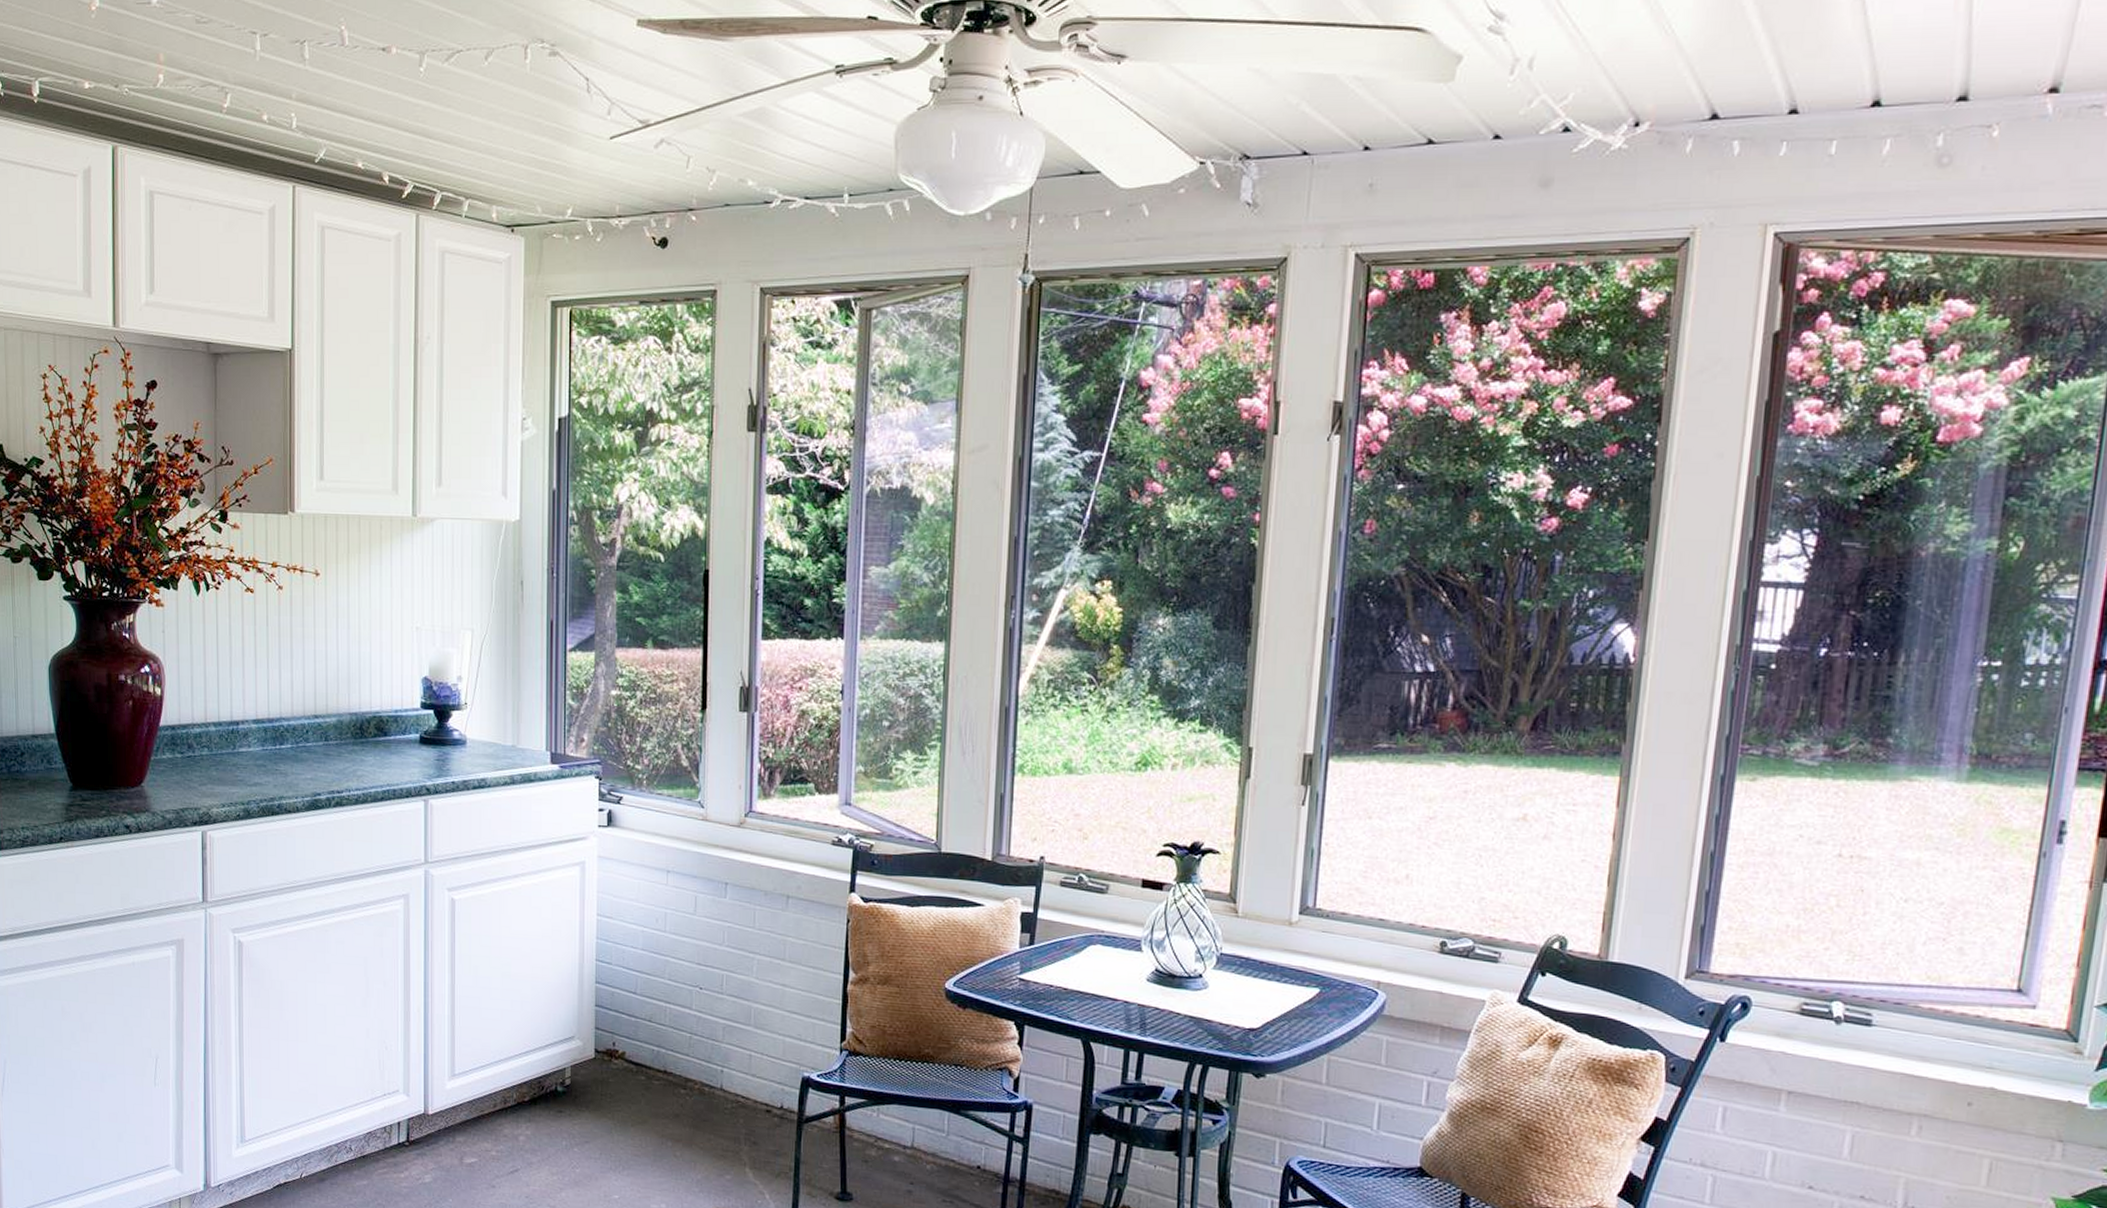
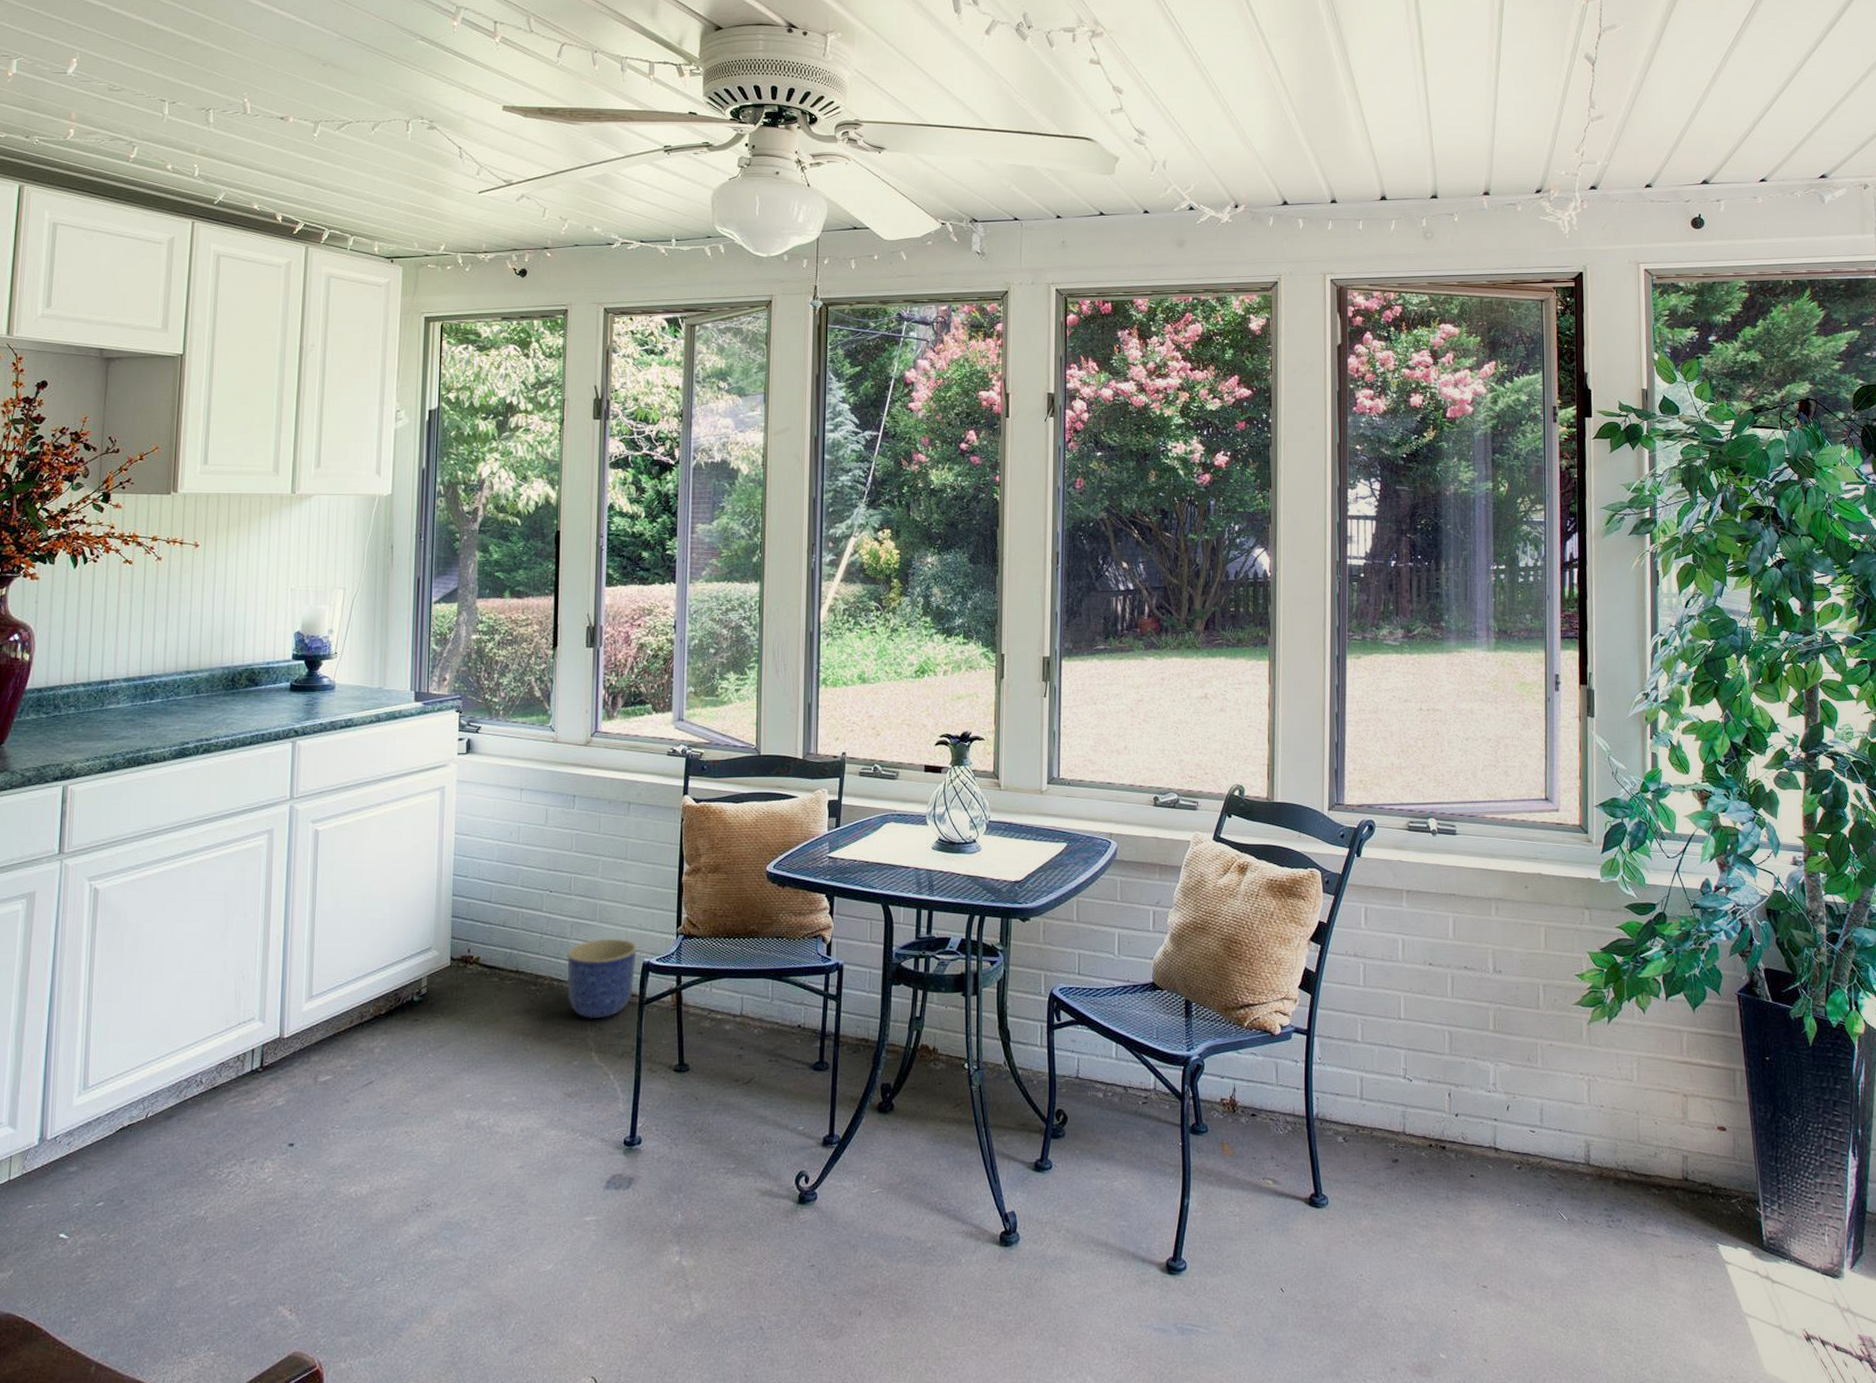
planter: none [718,1046,797,1133] -> present [567,938,638,1019]

